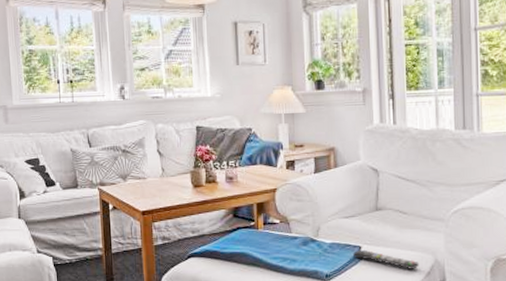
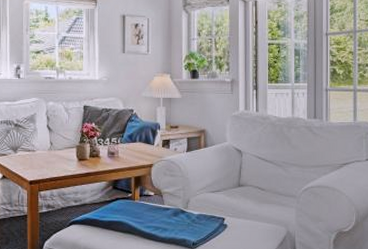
remote control: present [352,249,419,271] -> none [216,221,273,241]

